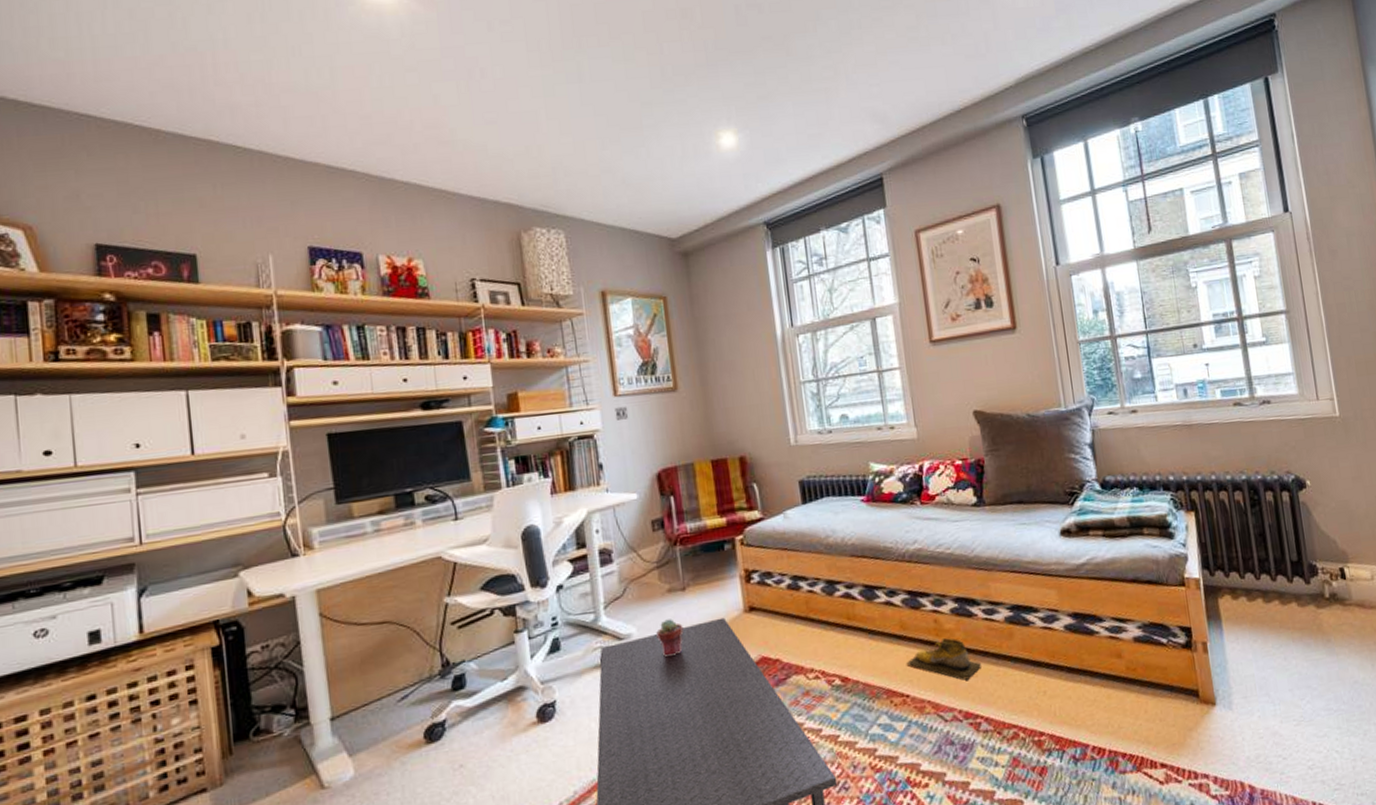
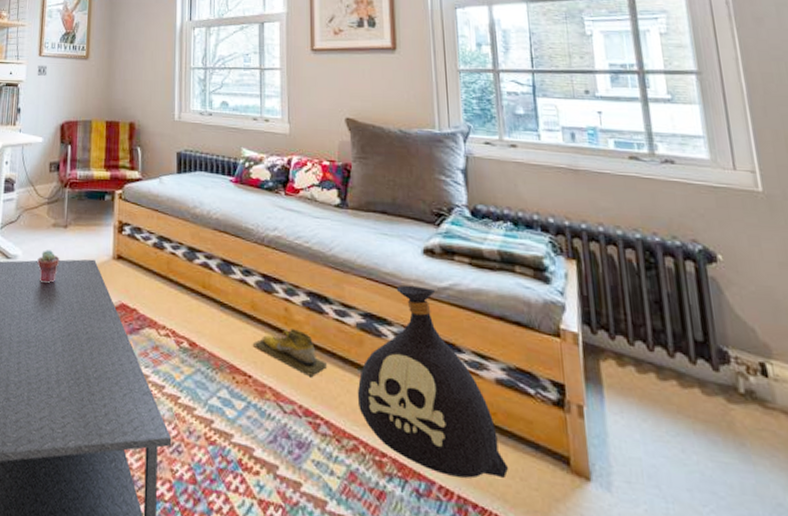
bag: none [1012,567,1150,736] -> present [357,285,509,479]

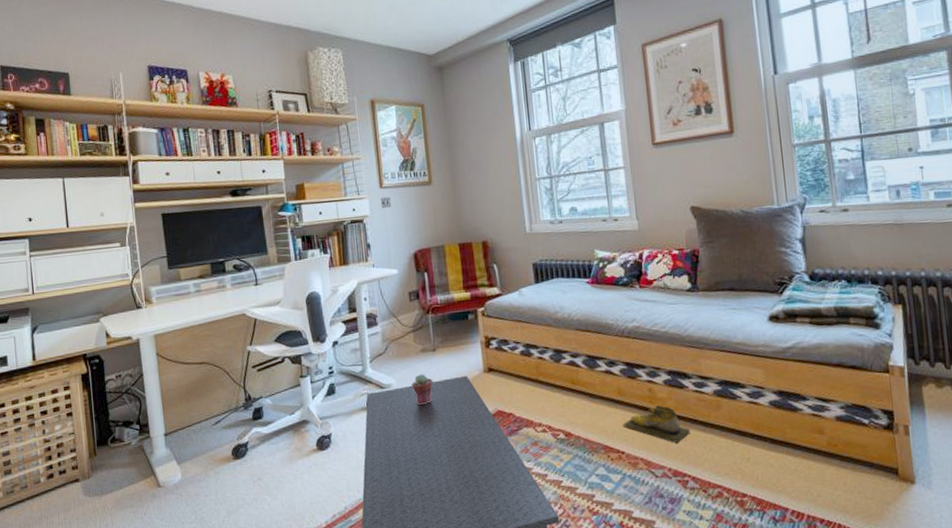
bag: present [357,285,509,479] -> none [718,350,849,502]

